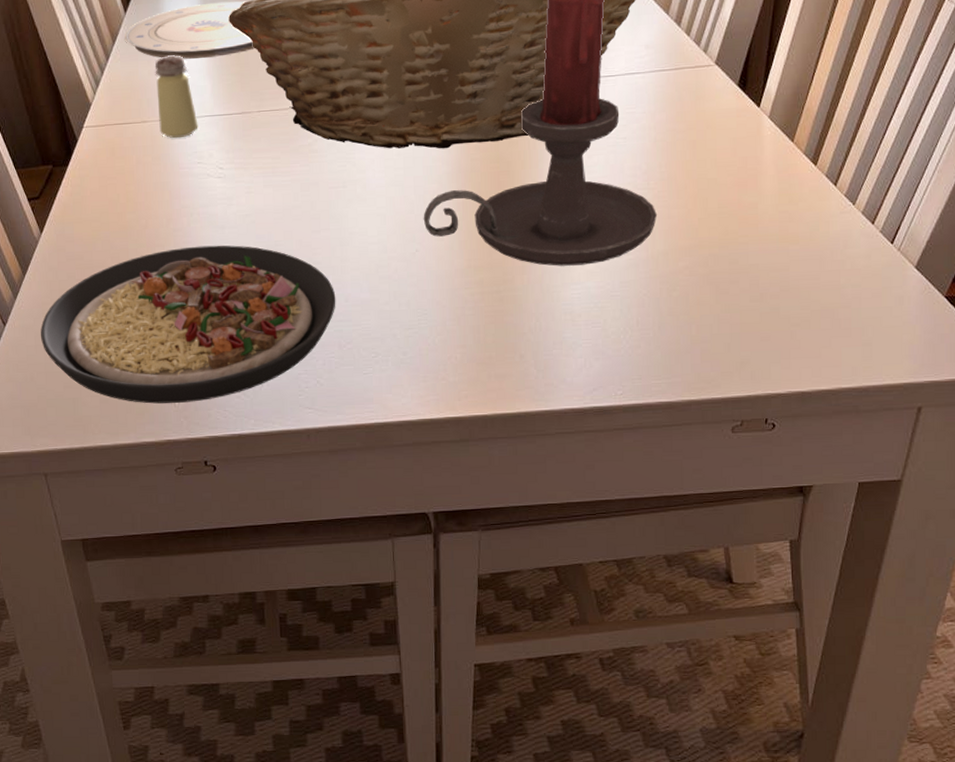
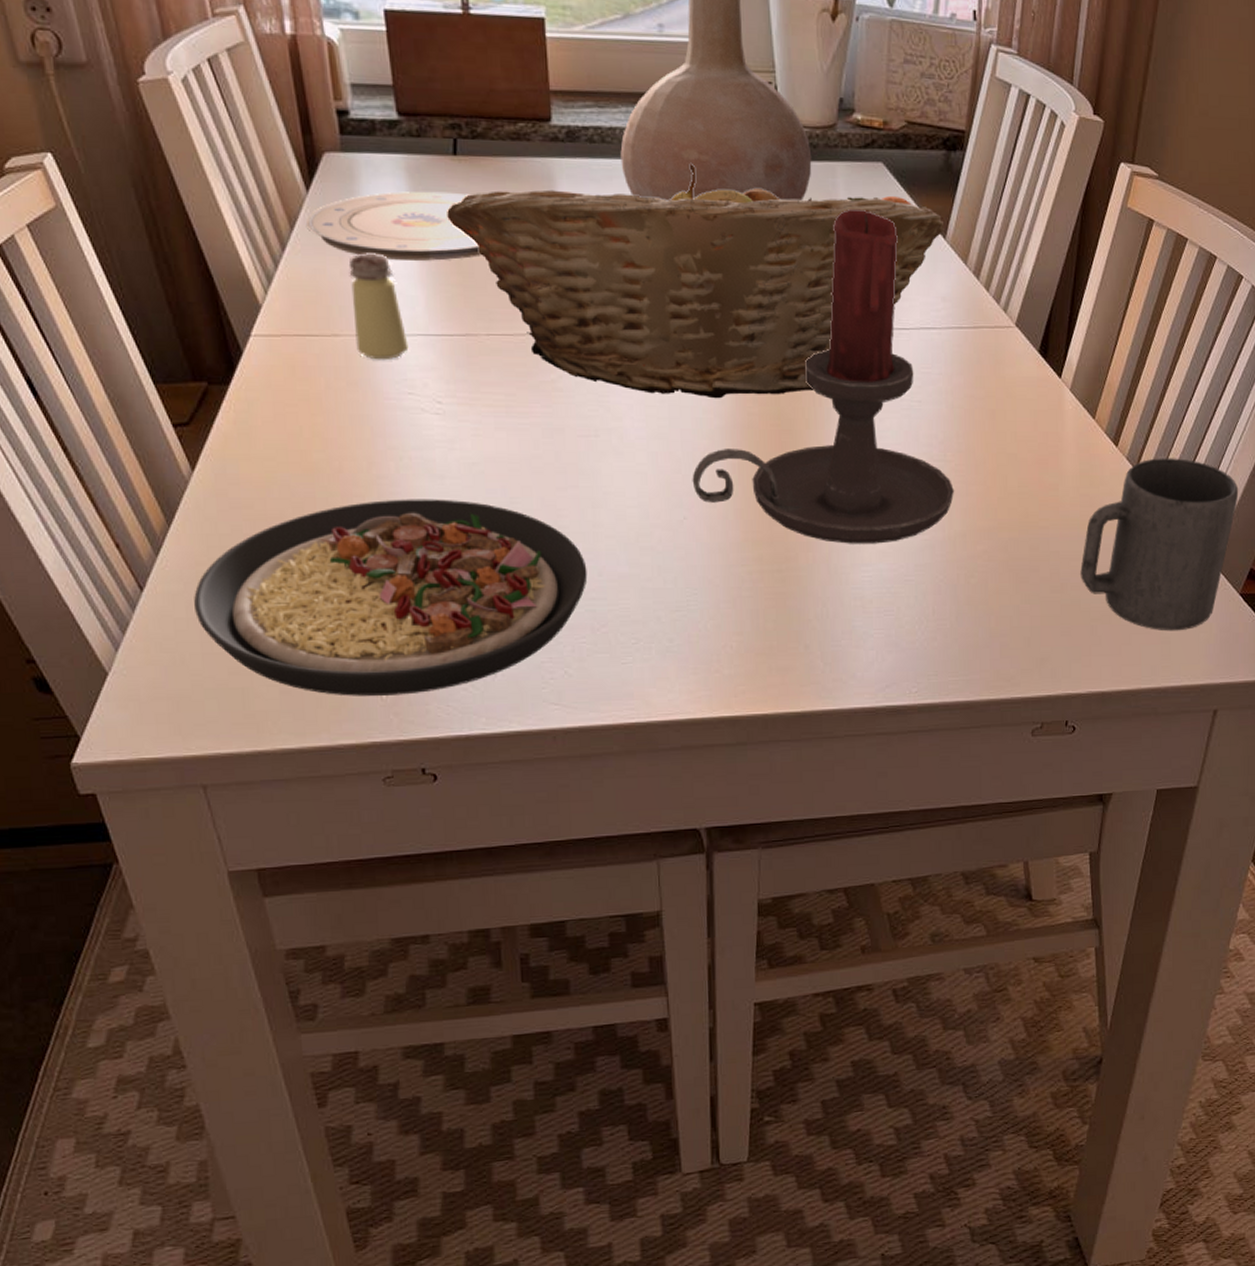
mug: none [779,172,943,334] -> present [1080,458,1239,631]

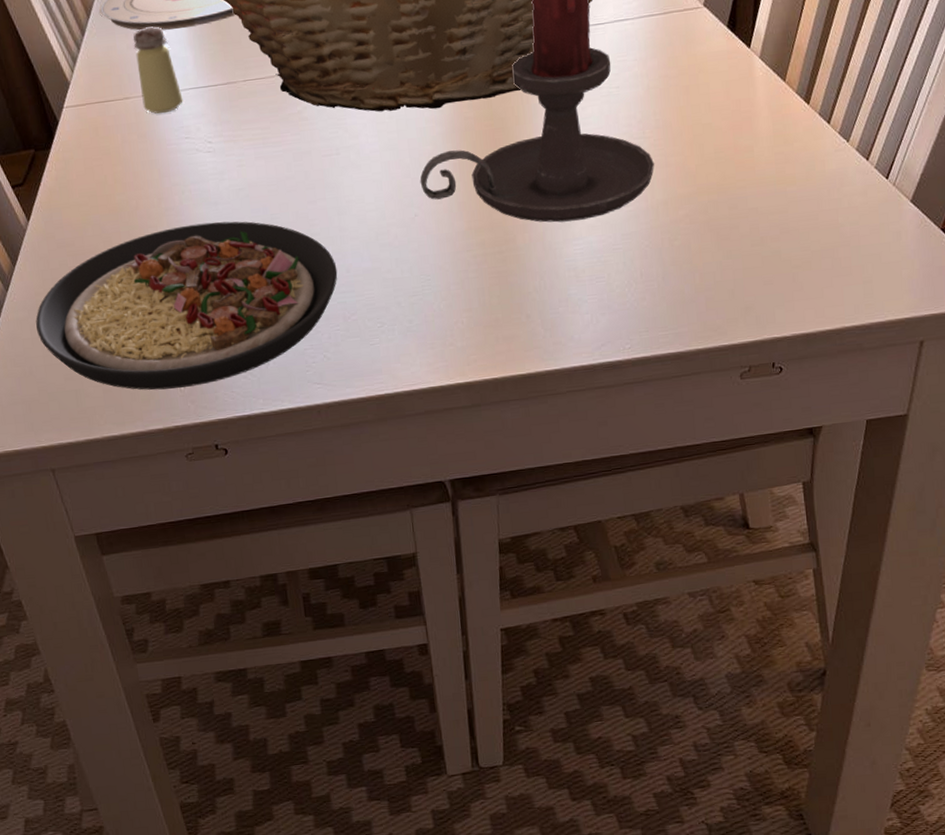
mug: present [1080,458,1239,631] -> none [779,107,935,271]

